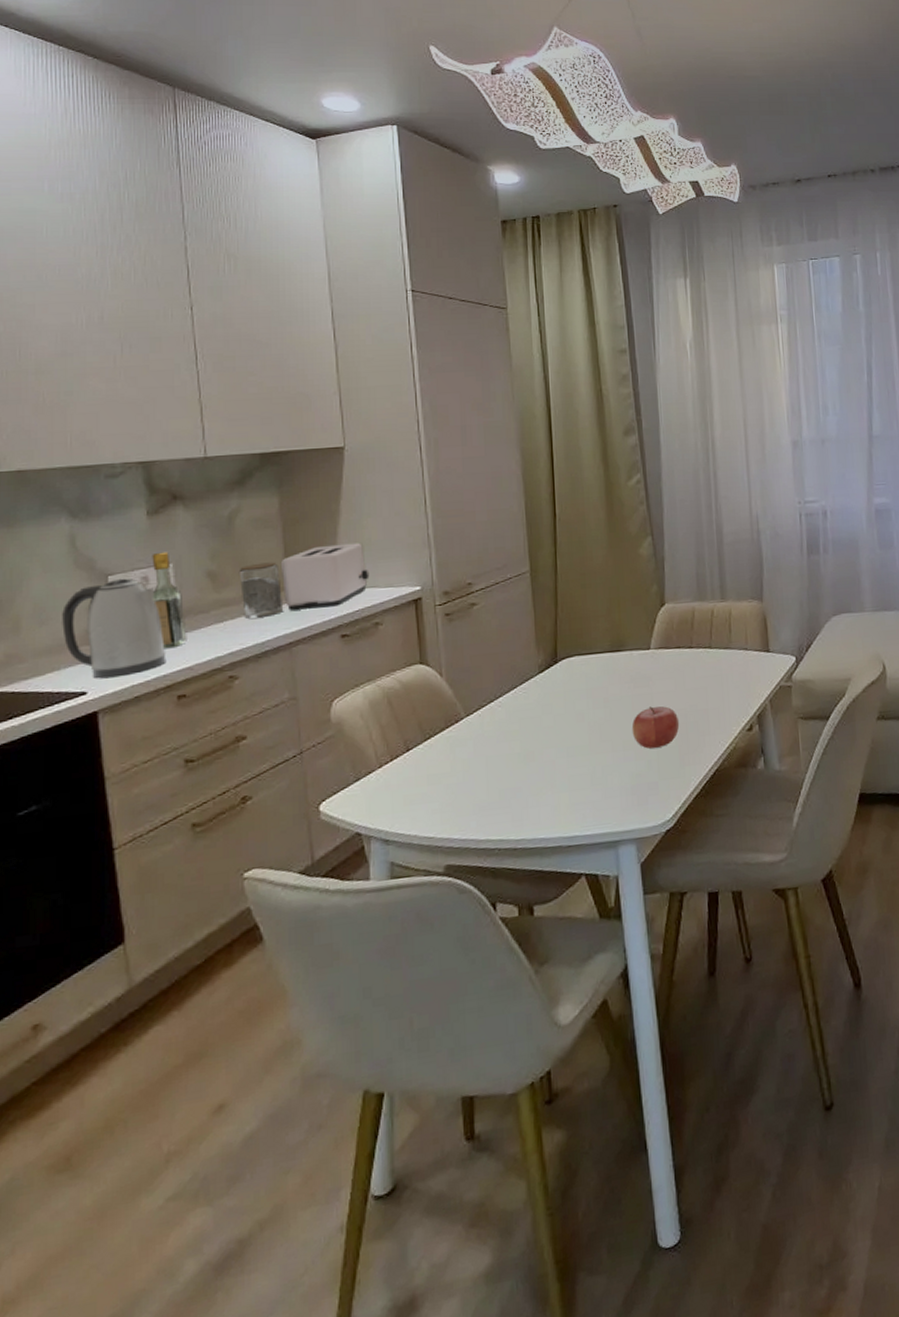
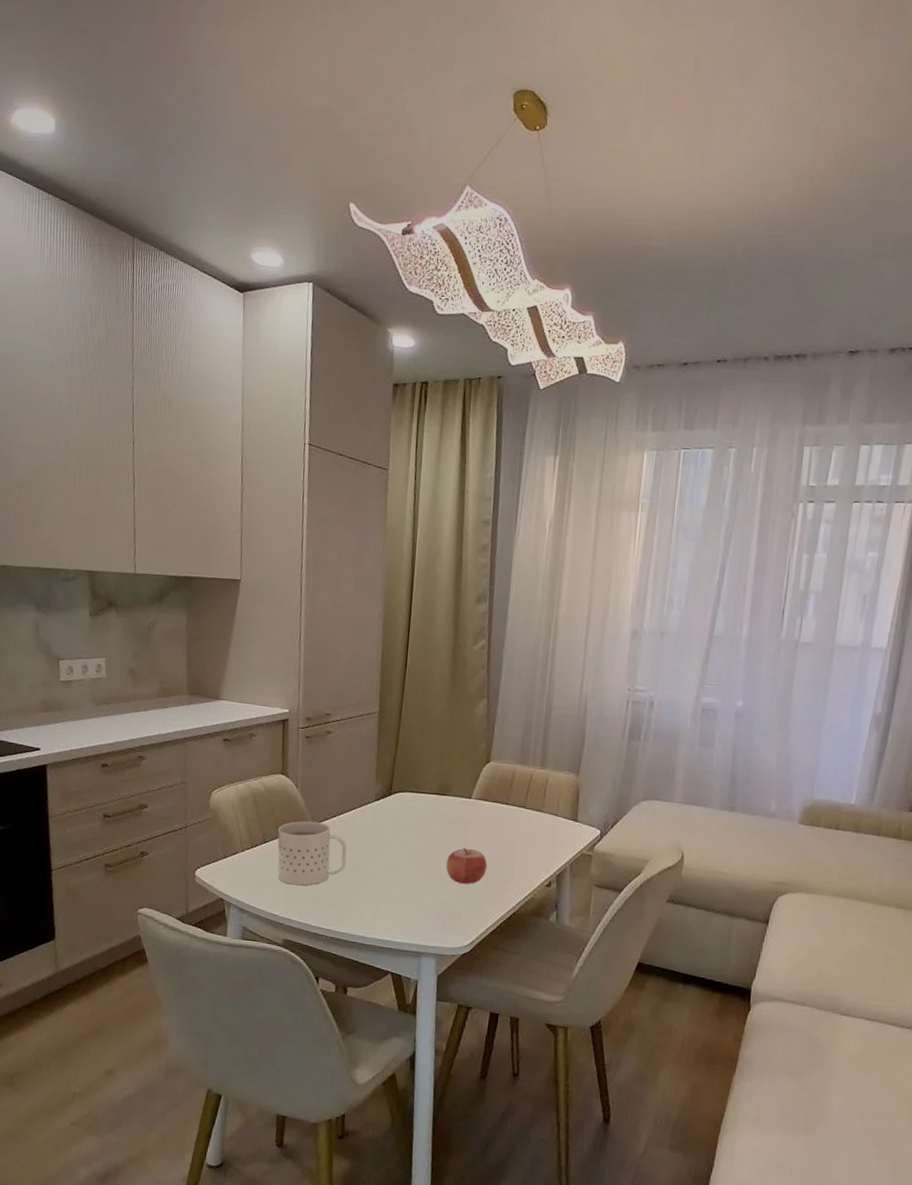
kettle: present [62,578,167,679] -> none [26,664,96,742]
bottle: present [152,551,187,648] -> none [89,647,112,725]
jar: present [238,562,284,619] -> none [152,668,183,714]
toaster: present [280,542,370,611] -> none [183,662,250,714]
mug: none [422,711,513,796] -> present [277,821,347,886]

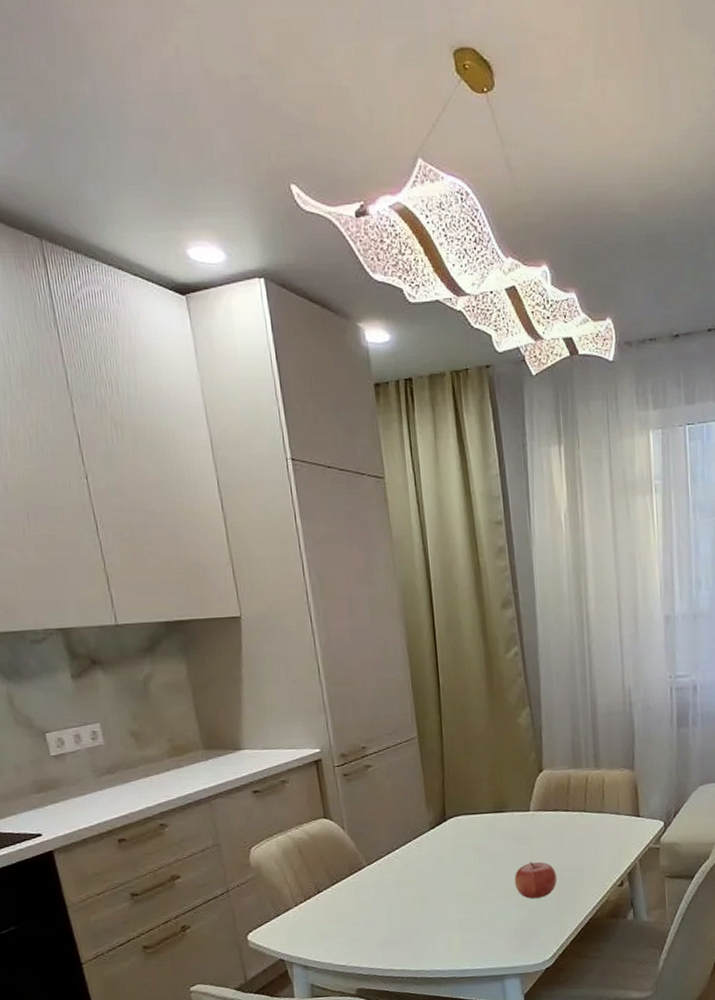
mug: present [277,821,347,886] -> none [330,861,410,932]

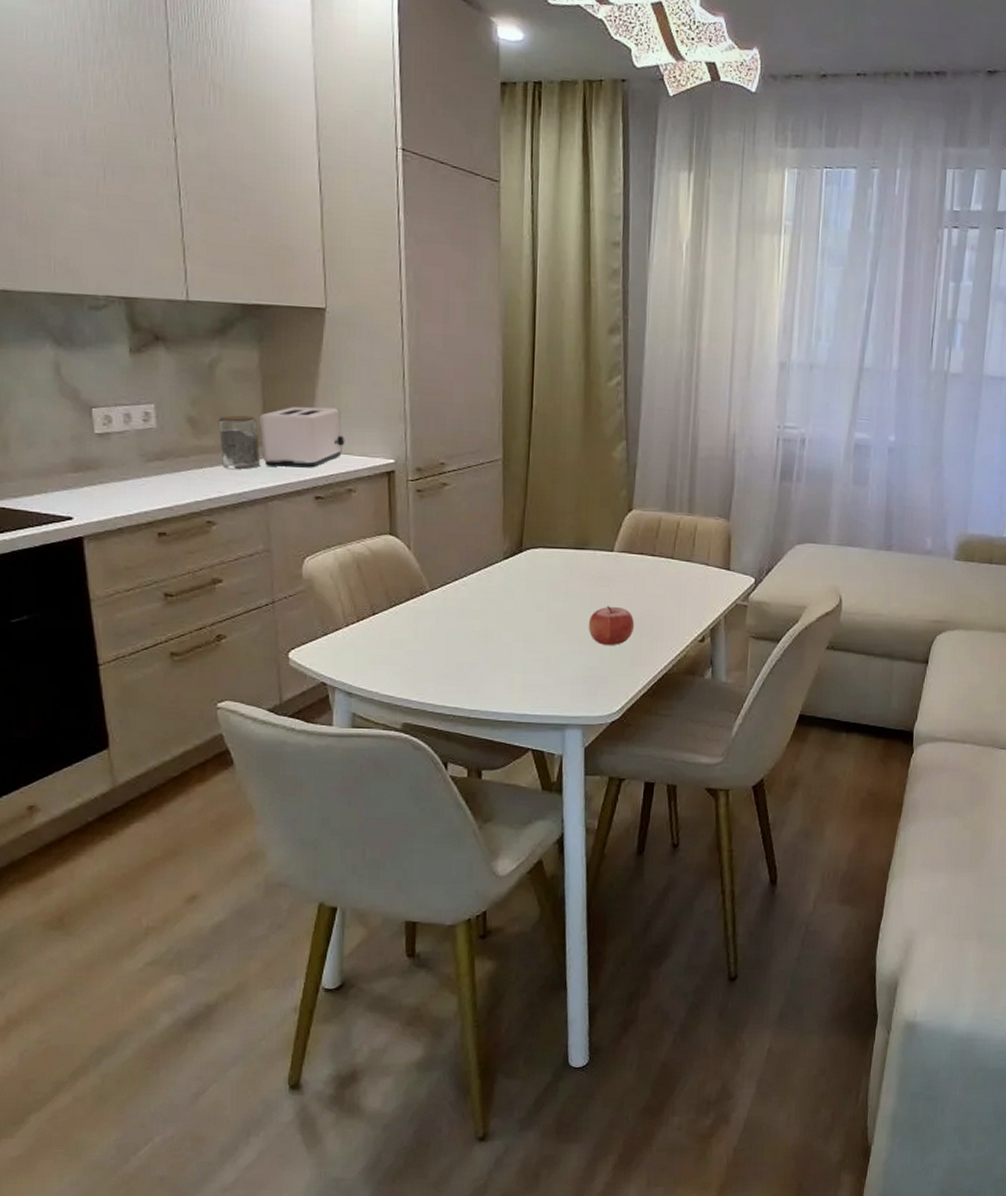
jar: none [158,723,201,774] -> present [218,415,261,469]
toaster: none [193,707,274,768] -> present [258,406,345,468]

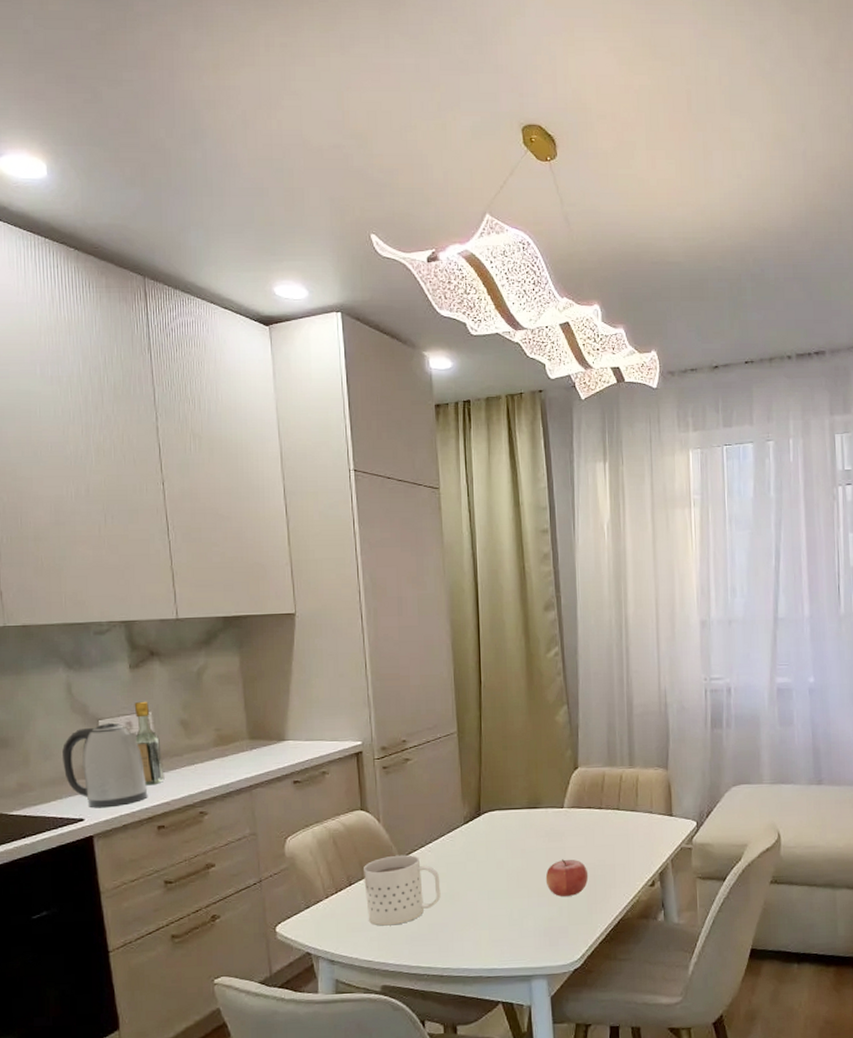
kettle: none [49,412,148,508] -> present [62,722,148,808]
bottle: none [134,391,168,486] -> present [134,701,165,785]
jar: present [218,415,261,469] -> none [206,714,245,763]
toaster: present [258,406,345,468] -> none [241,700,317,757]
mug: none [388,586,473,661] -> present [362,854,441,926]

